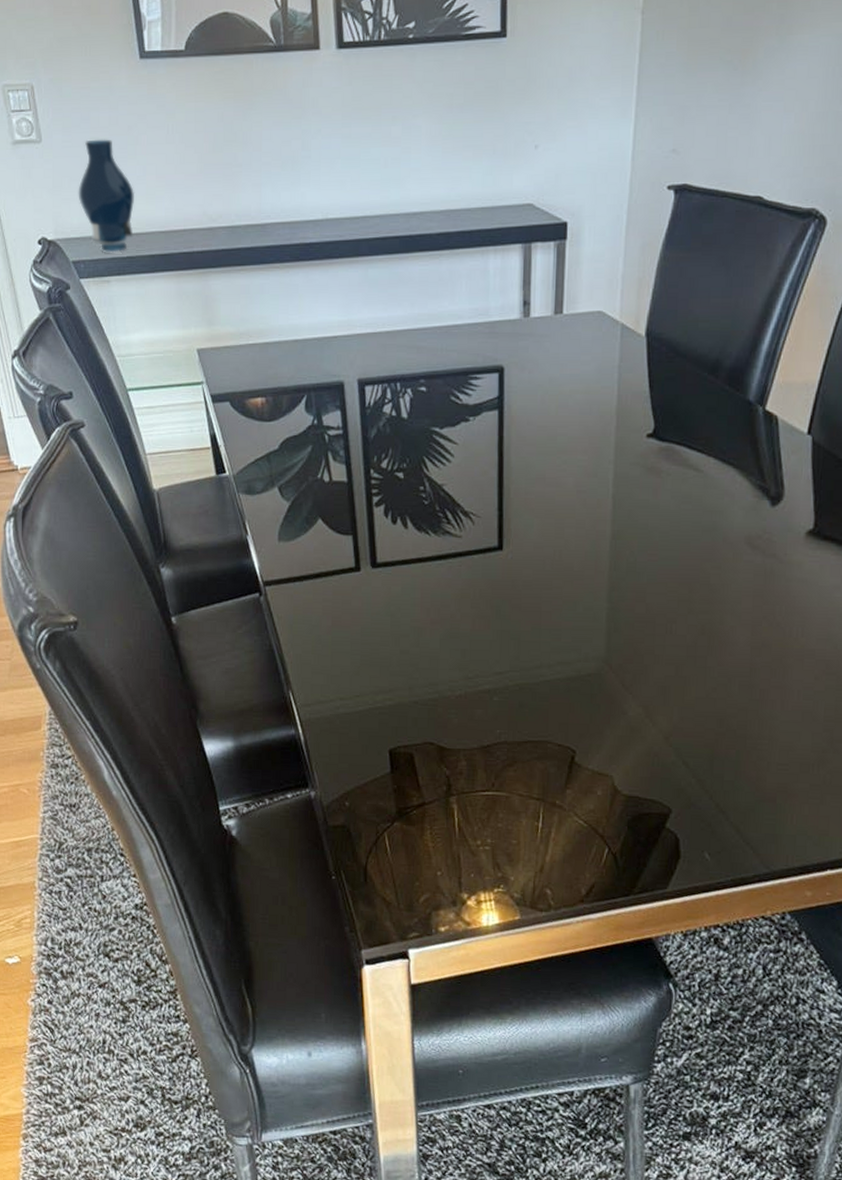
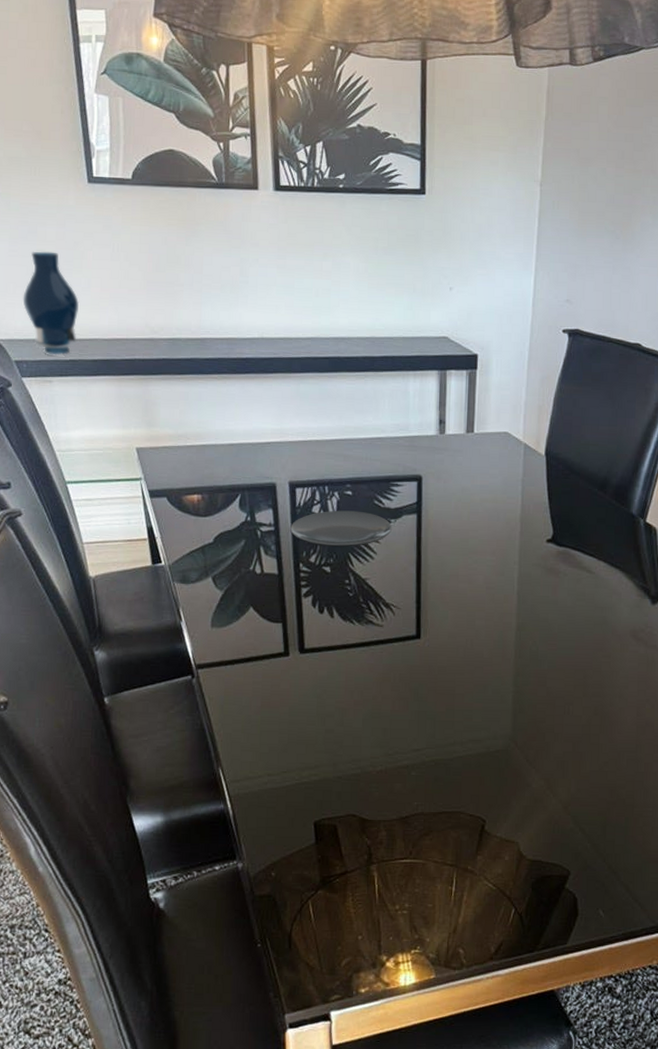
plate: none [360,409,470,450] -> present [290,510,392,547]

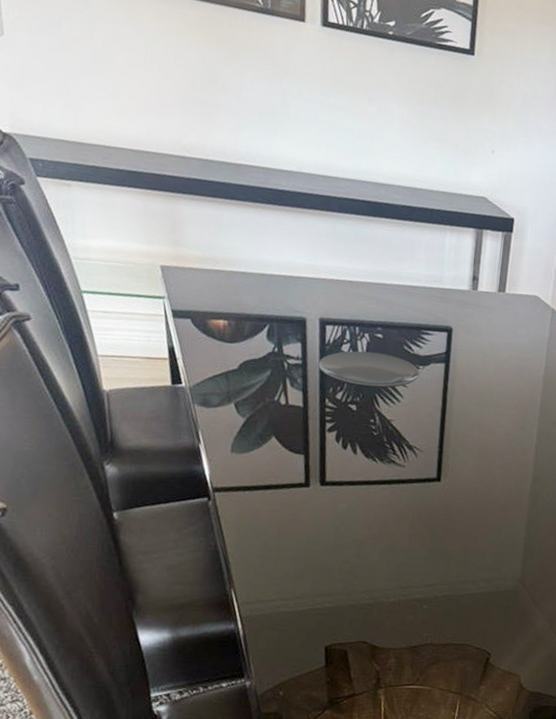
vase: present [22,251,80,355] -> none [41,46,106,159]

